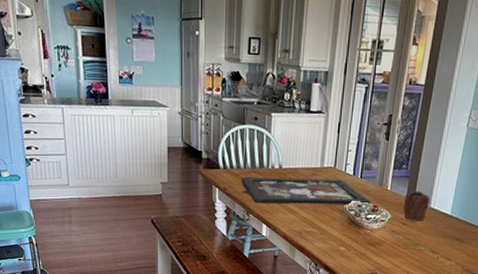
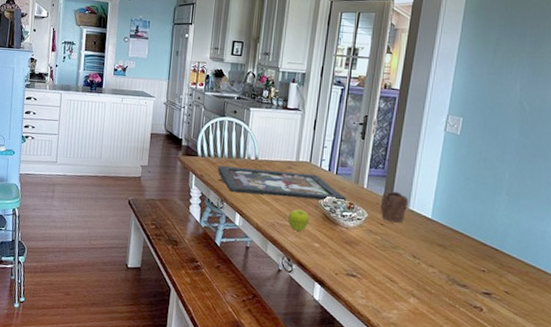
fruit: none [314,216,335,237] -> present [287,209,309,231]

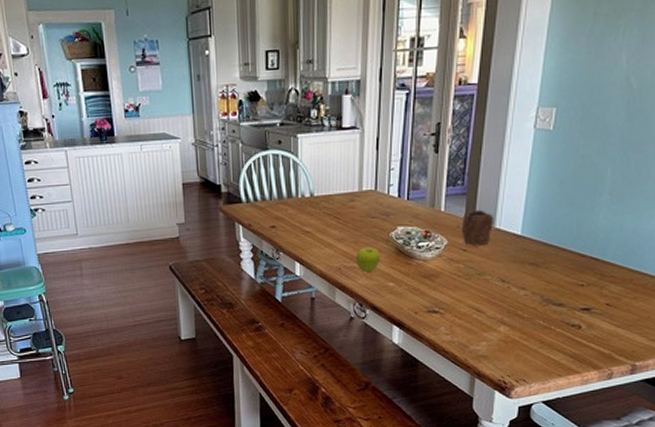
board game: present [217,165,347,202] -> none [267,203,422,240]

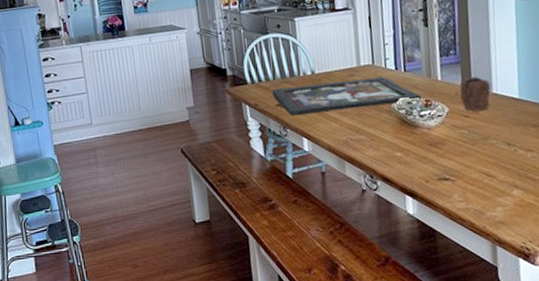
board game: none [267,203,422,240] -> present [271,76,422,116]
fruit: present [355,247,380,272] -> none [360,119,385,143]

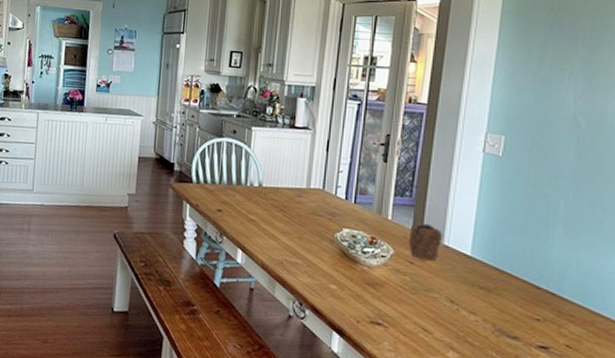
board game: present [271,76,422,116] -> none [215,193,368,236]

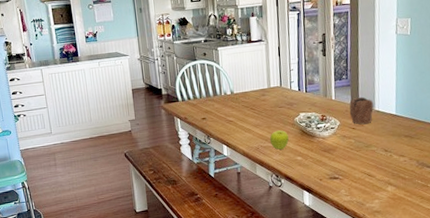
fruit: none [298,245,324,270] -> present [269,130,289,150]

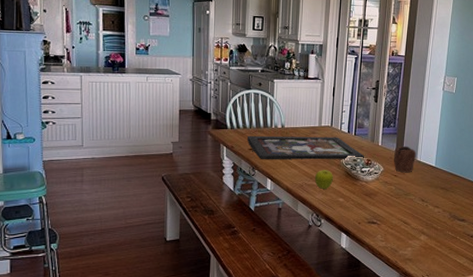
board game: none [198,96,319,128] -> present [246,135,365,160]

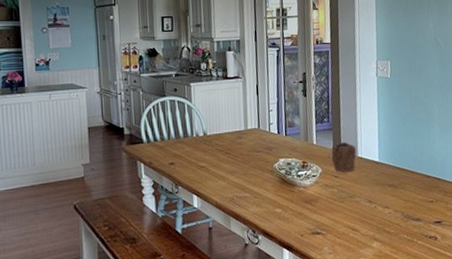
board game: present [246,135,365,160] -> none [166,139,300,175]
fruit: present [314,170,333,189] -> none [245,178,267,201]

